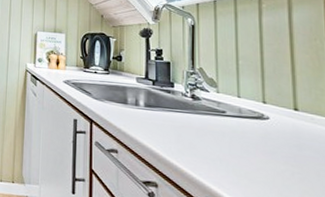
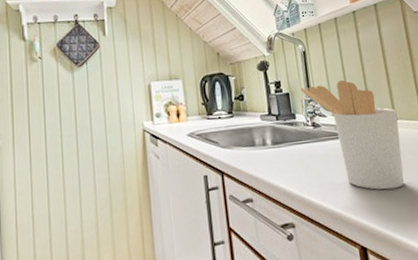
utensil holder: none [183,59,299,182] -> present [300,79,404,190]

